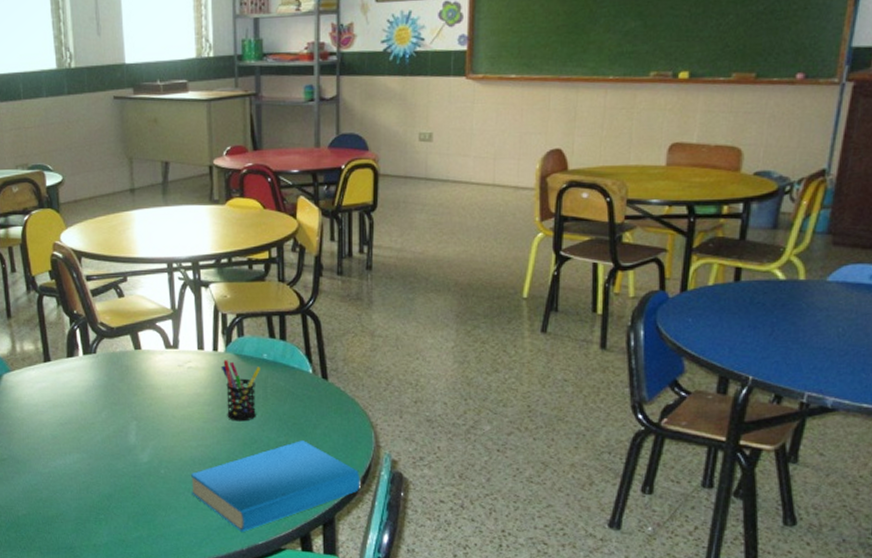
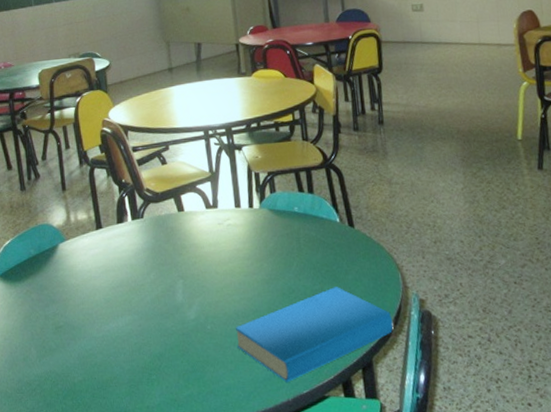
pen holder: present [220,360,260,422] -> none [257,215,293,273]

